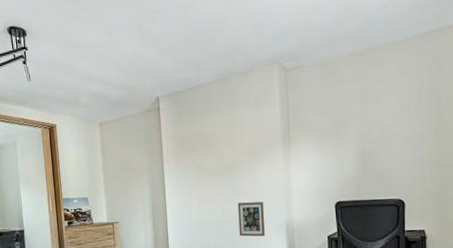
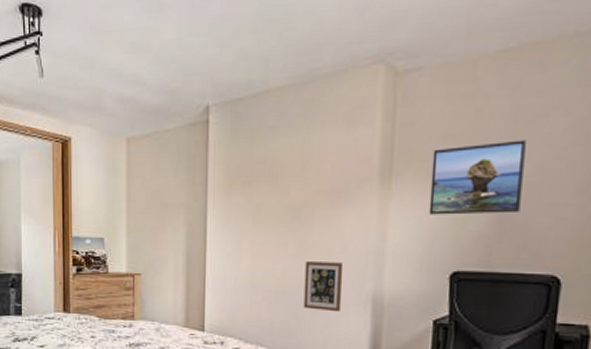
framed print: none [315,111,374,165] -> present [428,140,526,215]

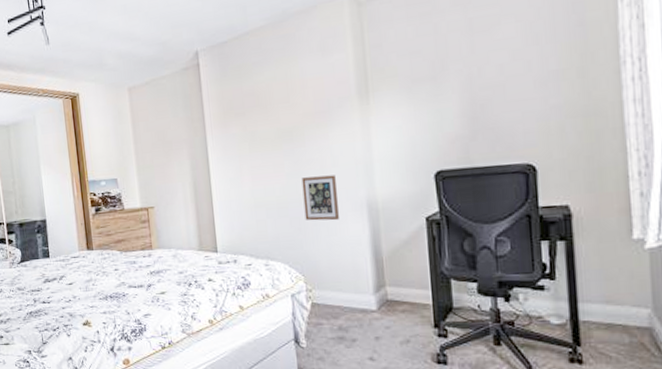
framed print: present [428,140,526,215] -> none [402,47,488,123]

